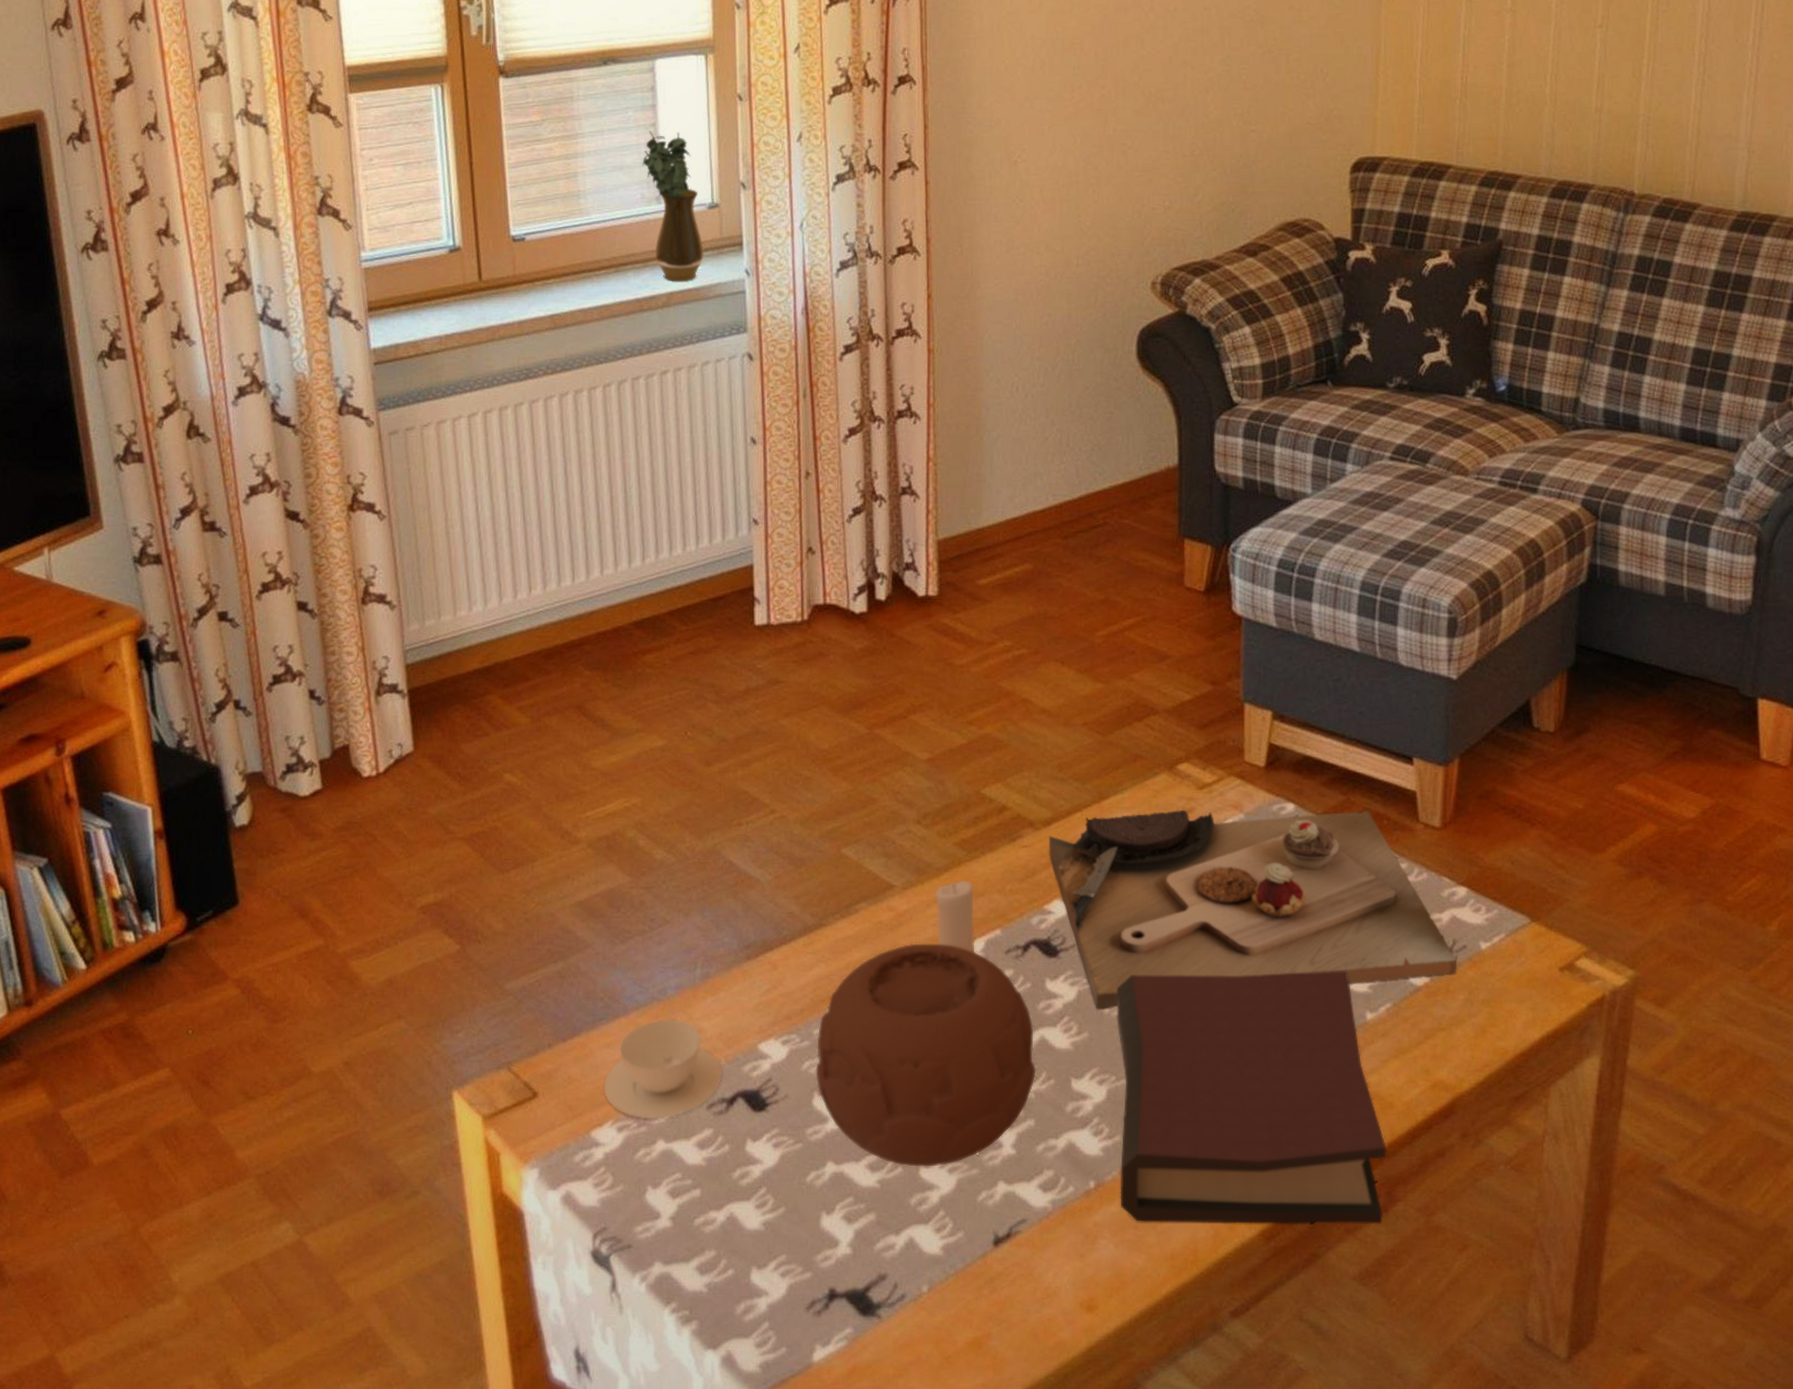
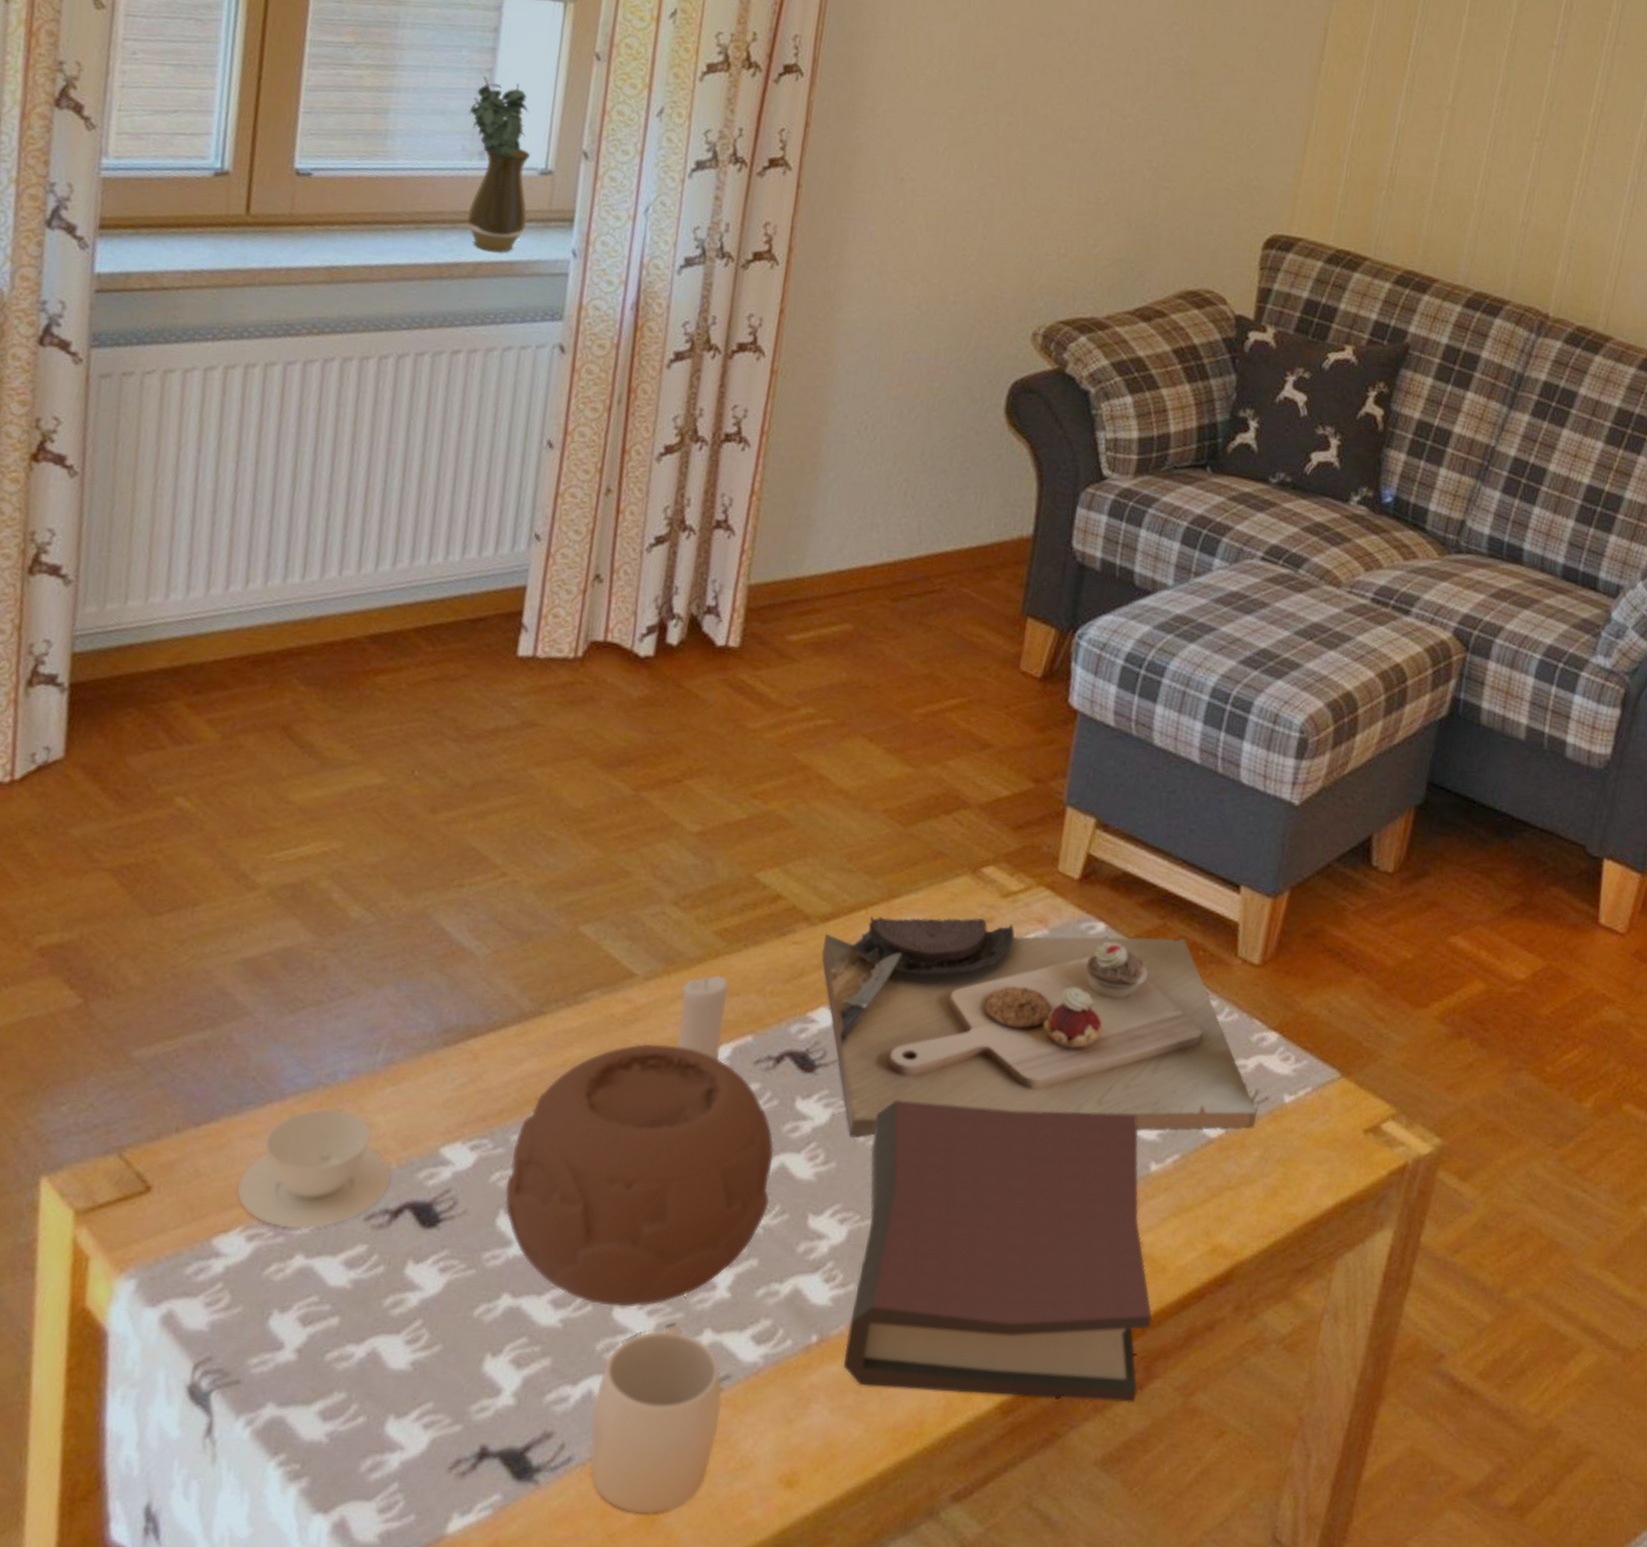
mug: none [916,1180,1022,1339] -> present [590,1325,722,1514]

